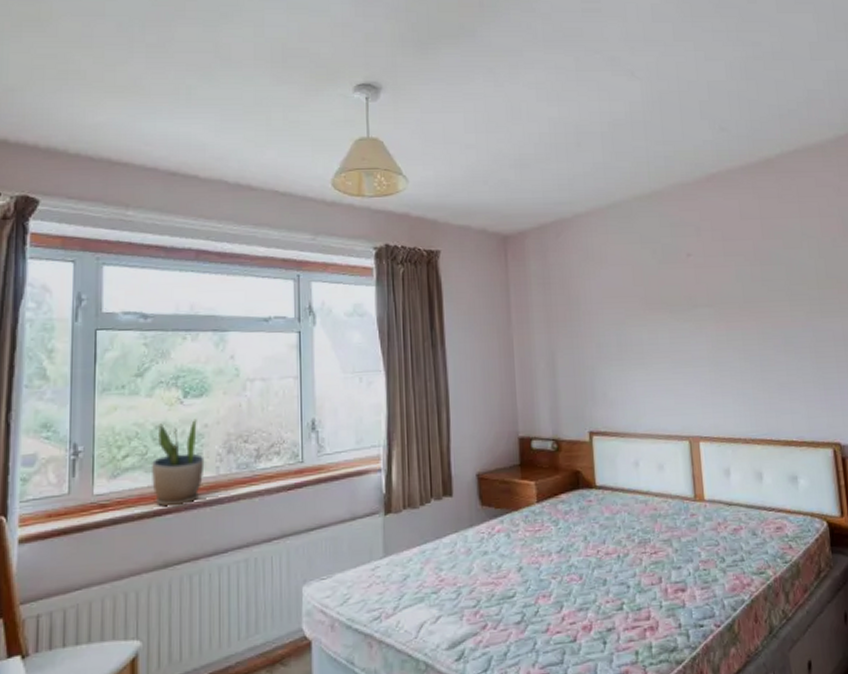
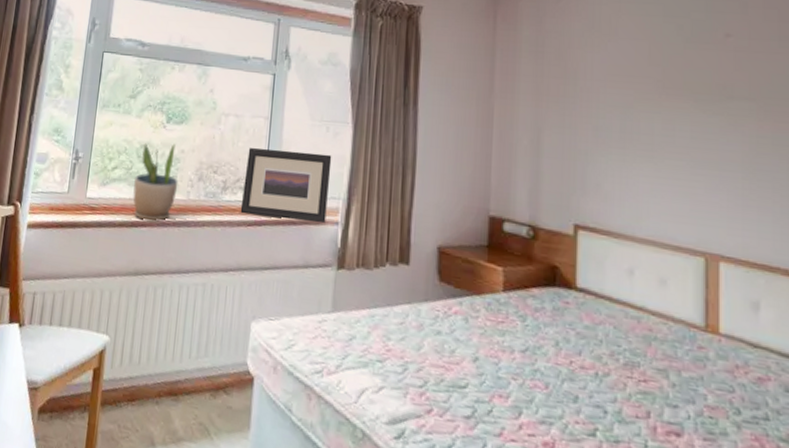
picture frame: none [278,404,369,479] -> present [240,147,332,224]

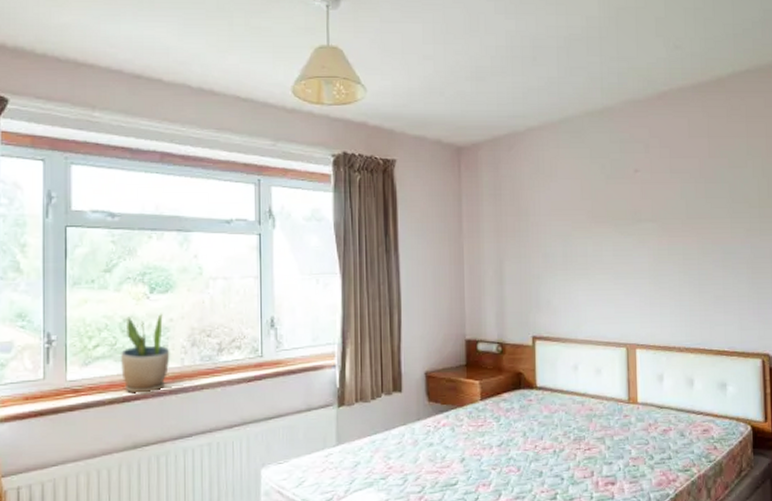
picture frame: present [240,147,332,224] -> none [239,305,324,372]

